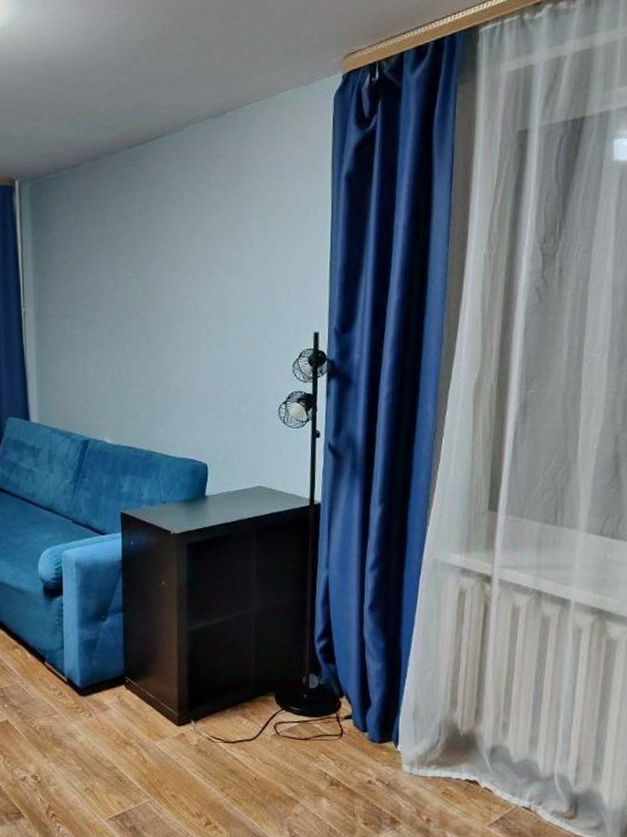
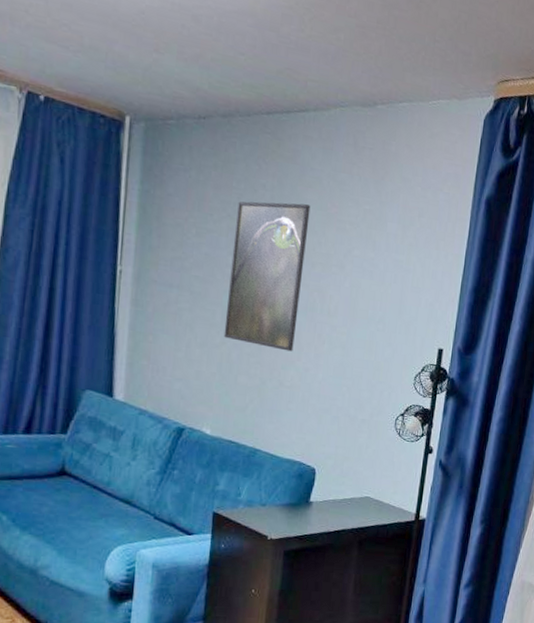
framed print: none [112,221,176,358] -> present [223,201,311,352]

